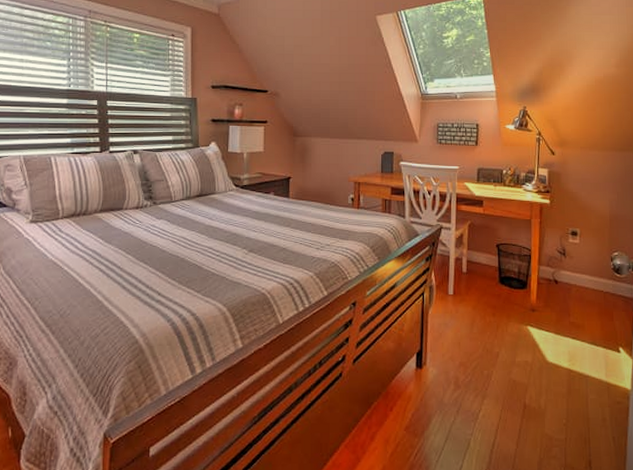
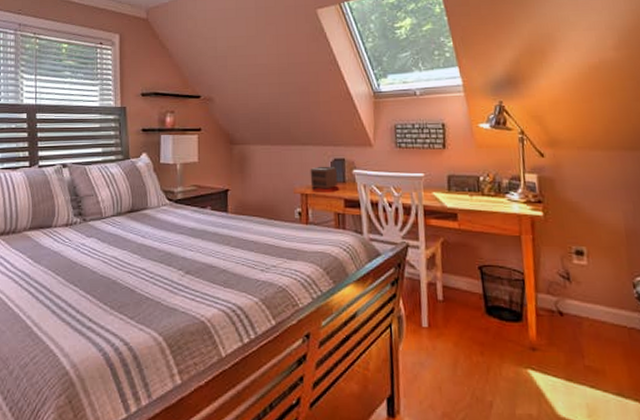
desk organizer: none [363,158,386,179] -> present [310,166,337,189]

